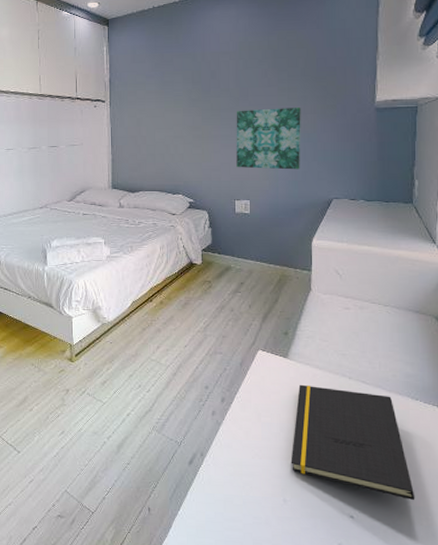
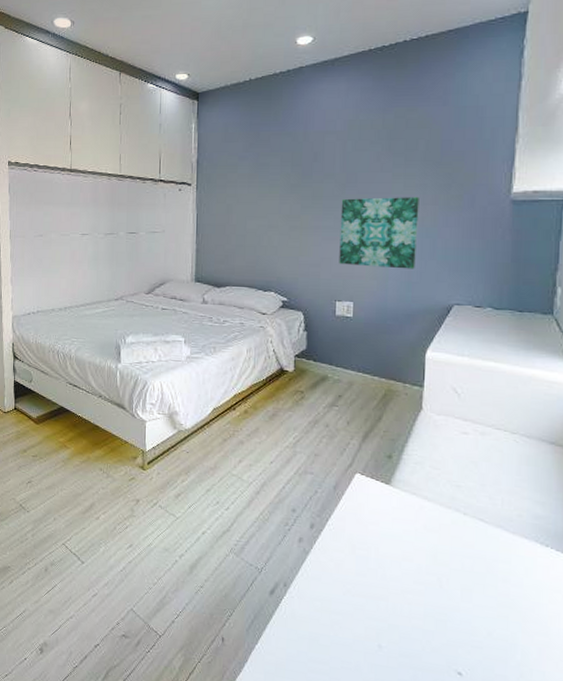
notepad: present [290,384,415,500] -> none [388,516,540,663]

